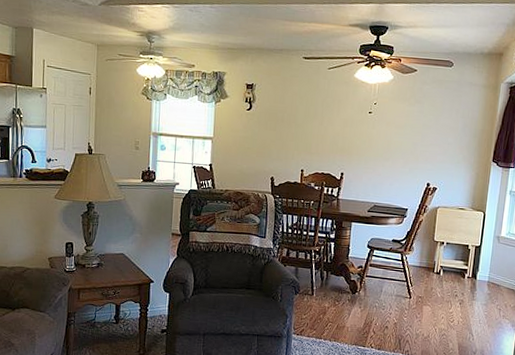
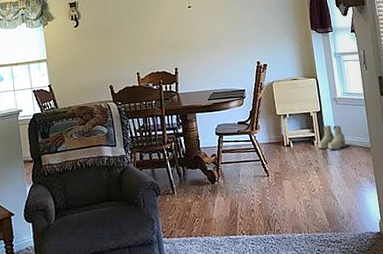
boots: none [467,261,498,287] -> present [317,125,346,150]

